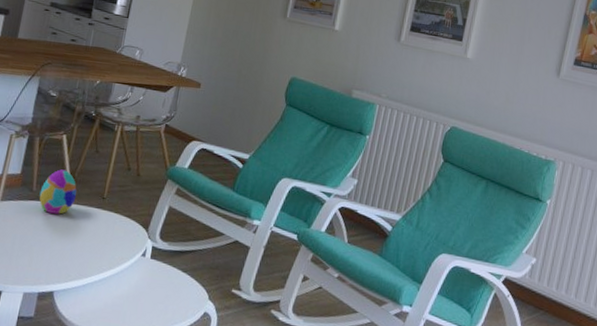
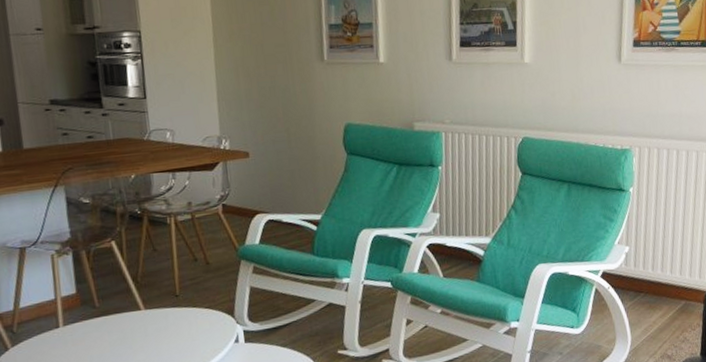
decorative egg: present [39,169,77,214] -> none [104,277,146,326]

